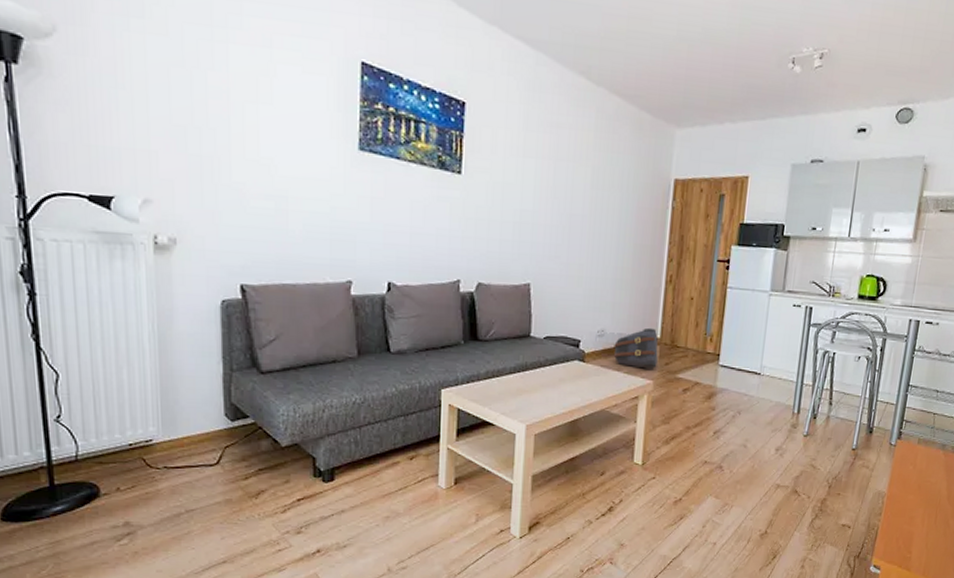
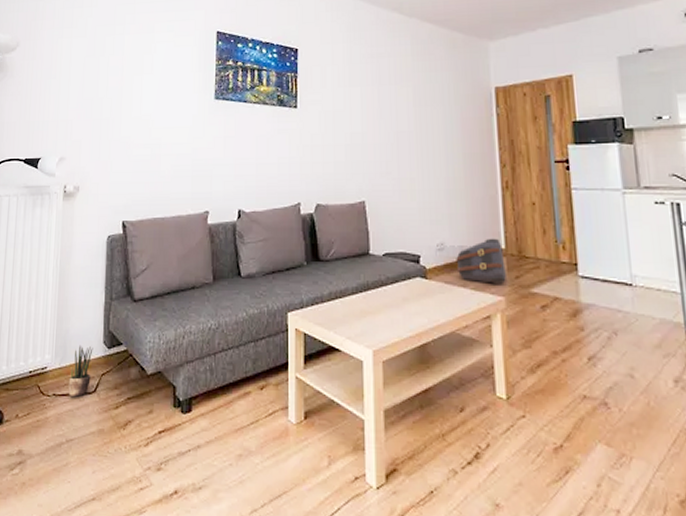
potted plant: none [183,417,212,469] -> present [68,345,93,397]

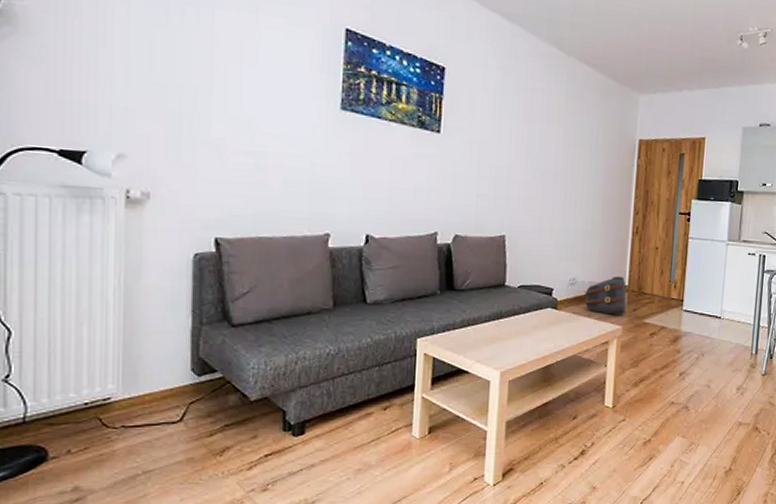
potted plant: present [68,345,93,397] -> none [143,373,177,427]

